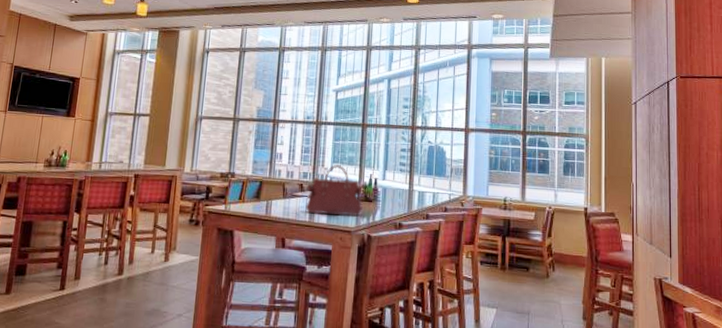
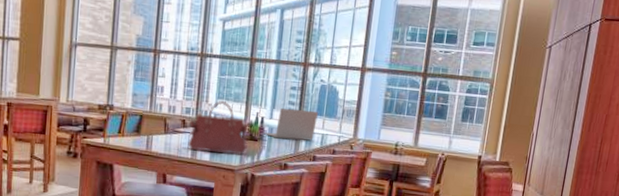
laptop: none [377,169,428,200] -> present [263,108,318,141]

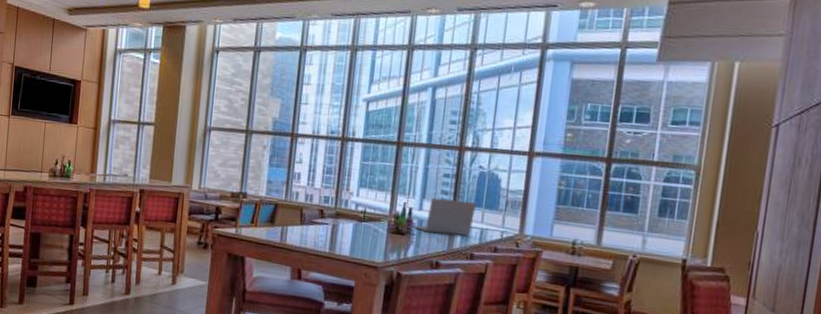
shoulder bag: present [188,100,249,154] -> none [325,188,395,250]

